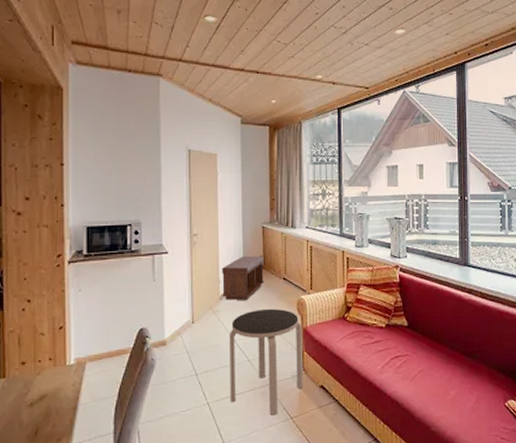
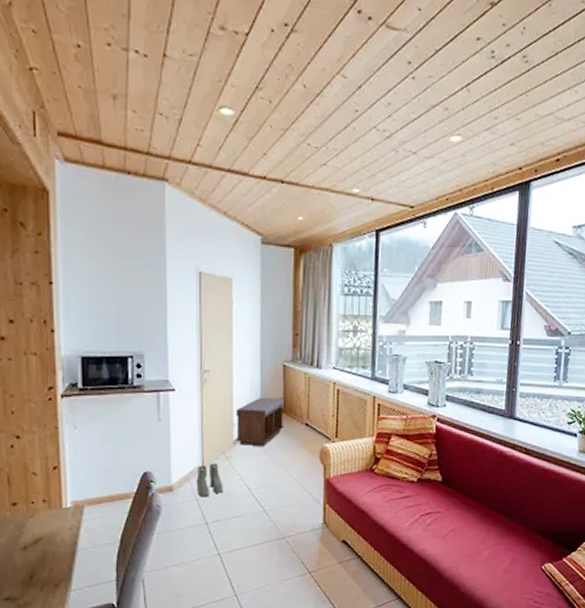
boots: none [187,318,211,350] -> present [196,463,223,497]
side table: present [229,308,303,415] -> none [243,456,325,569]

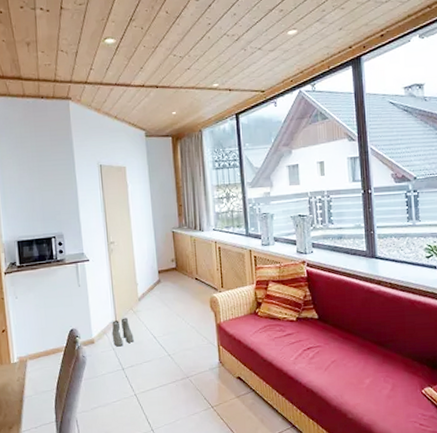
bench: present [236,398,285,446] -> none [139,259,179,301]

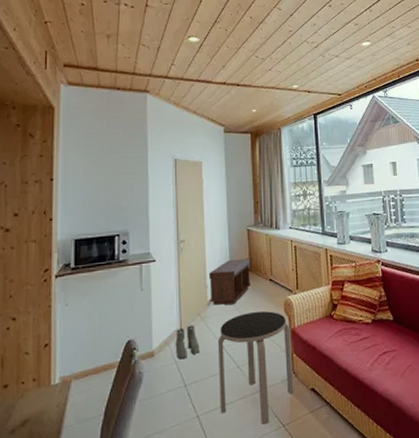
bench: none [139,259,179,301] -> present [209,259,252,305]
side table: none [149,307,221,405] -> present [217,311,294,425]

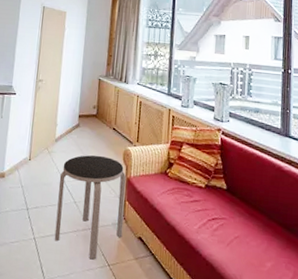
boots: present [175,325,200,360] -> none [23,156,44,185]
bench: present [209,259,252,305] -> none [58,104,98,145]

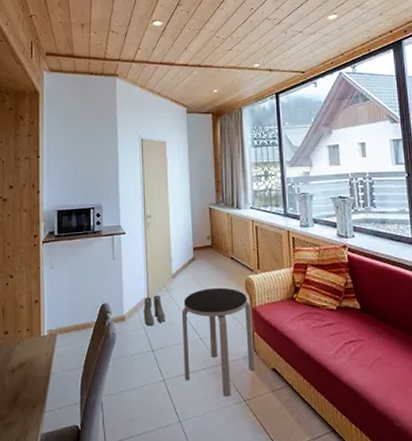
boots: none [23,156,44,185] -> present [143,295,165,326]

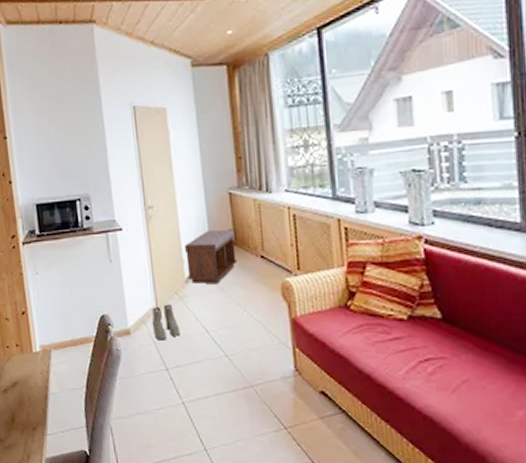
bench: none [174,236,214,279] -> present [185,230,238,284]
side table: present [181,287,255,396] -> none [200,293,298,423]

